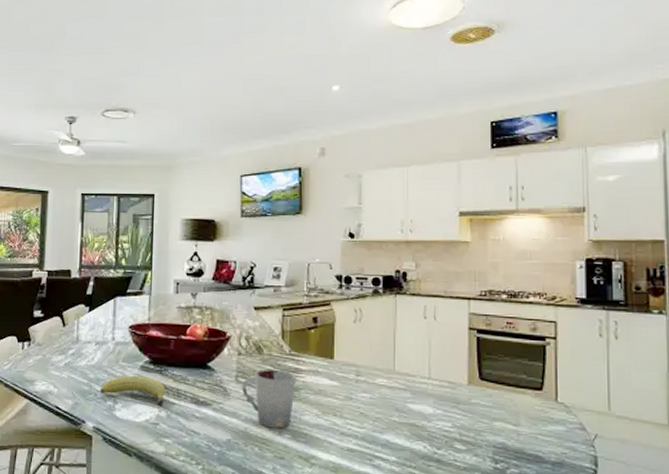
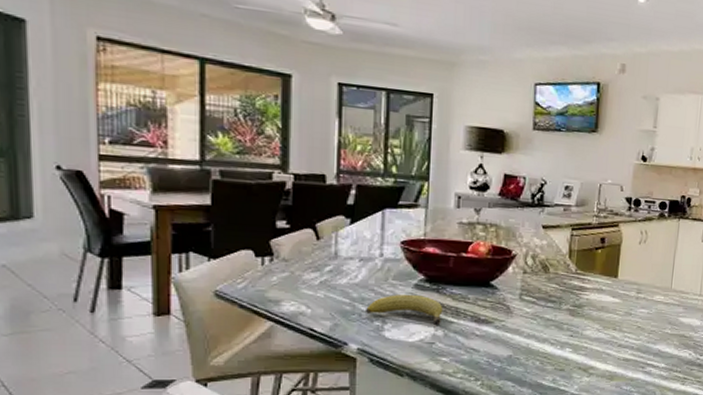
cup: present [242,370,296,429] -> none [526,288,580,343]

